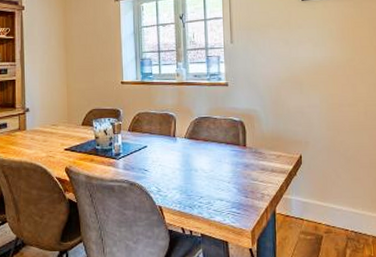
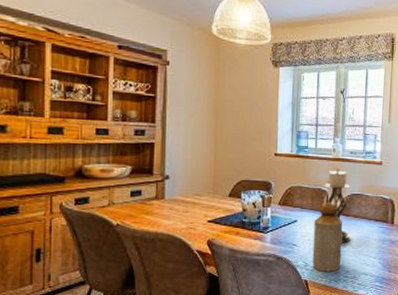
bottle: none [164,127,194,198] -> present [312,202,343,272]
candle holder: none [171,93,202,168] -> present [324,169,351,243]

